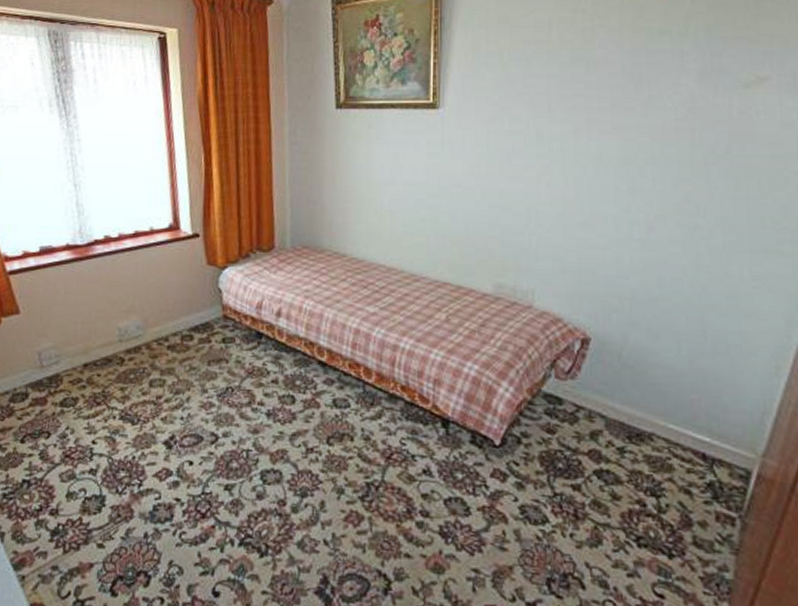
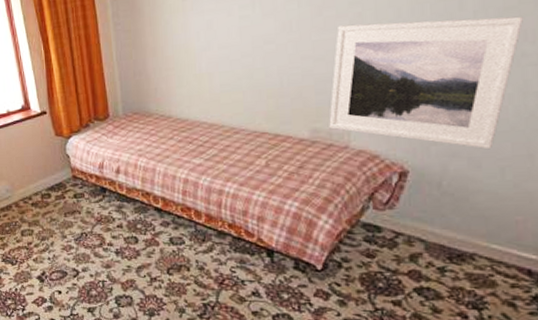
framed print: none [513,176,696,322] -> present [329,16,523,150]

